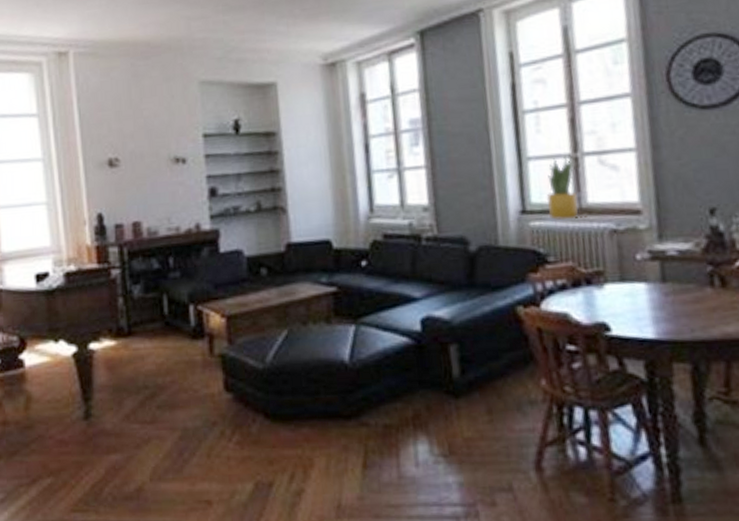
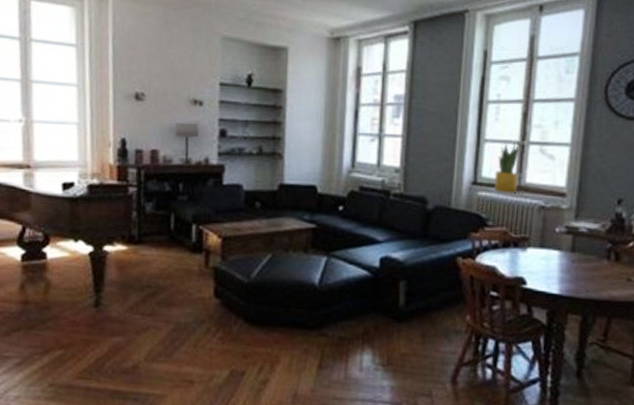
table lamp: none [156,184,186,236] -> present [174,122,200,165]

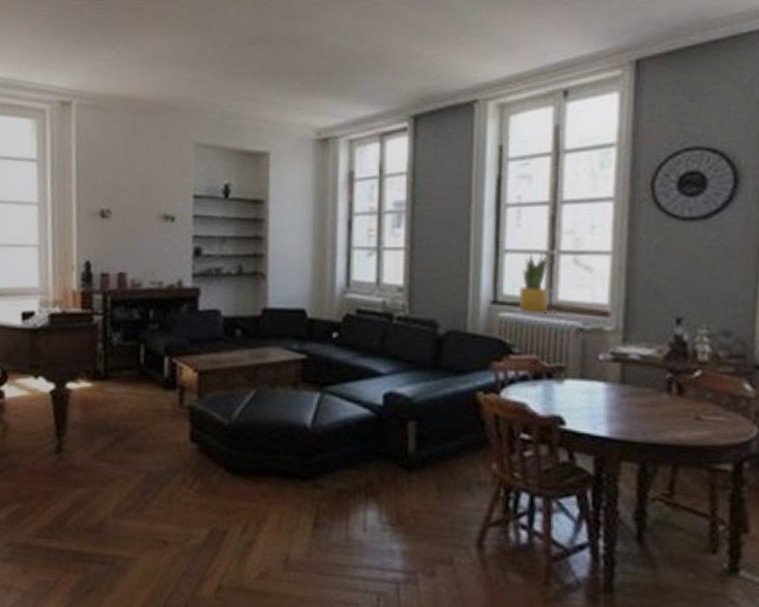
table lamp: present [174,122,200,165] -> none [143,241,171,289]

